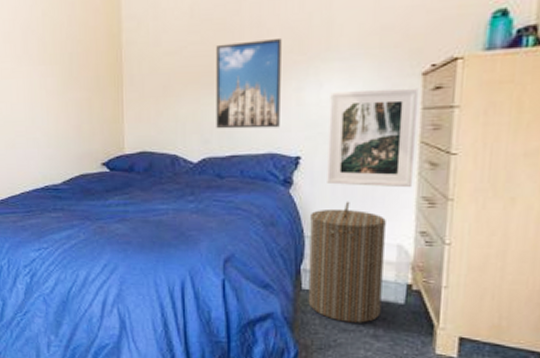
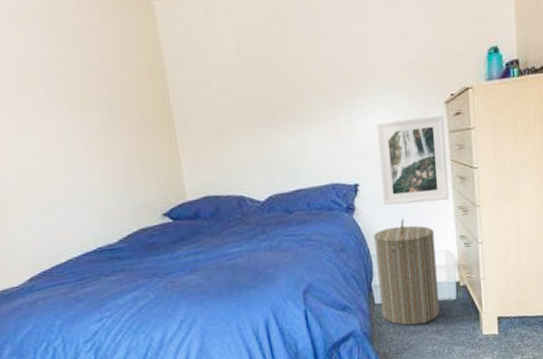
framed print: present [216,37,282,129] -> none [268,74,337,166]

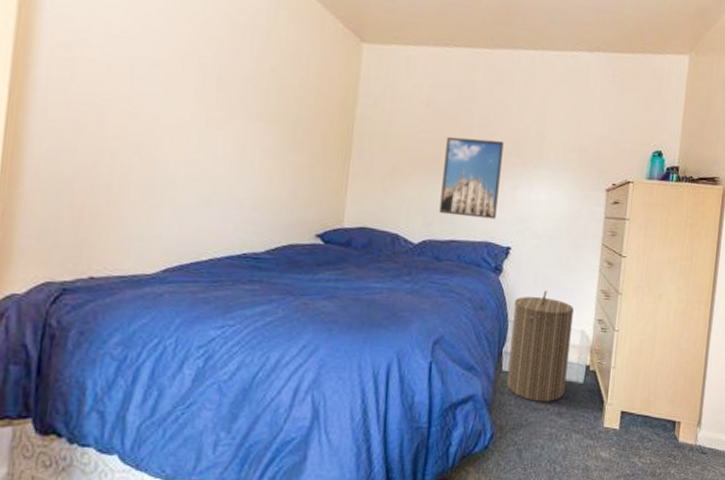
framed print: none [268,74,337,166] -> present [439,136,504,220]
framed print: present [376,114,450,206] -> none [530,194,603,282]

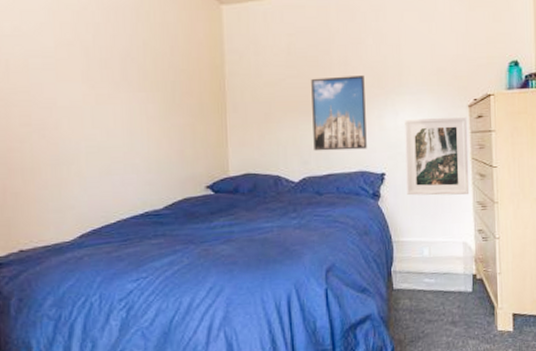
laundry hamper: present [506,290,574,402] -> none [396,208,456,314]
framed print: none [530,194,603,282] -> present [404,116,470,196]

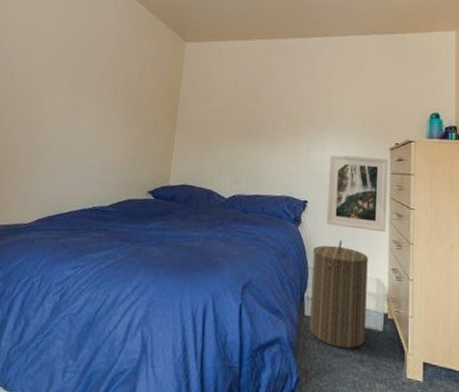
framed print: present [311,74,367,151] -> none [246,109,297,177]
laundry hamper: none [396,208,456,314] -> present [309,239,368,349]

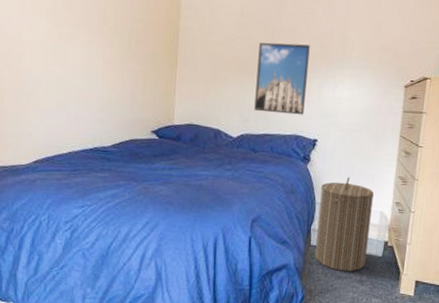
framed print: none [246,109,297,177] -> present [254,42,310,115]
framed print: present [326,154,388,233] -> none [335,92,402,170]

